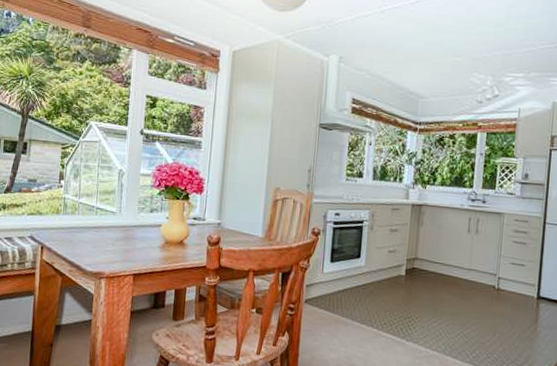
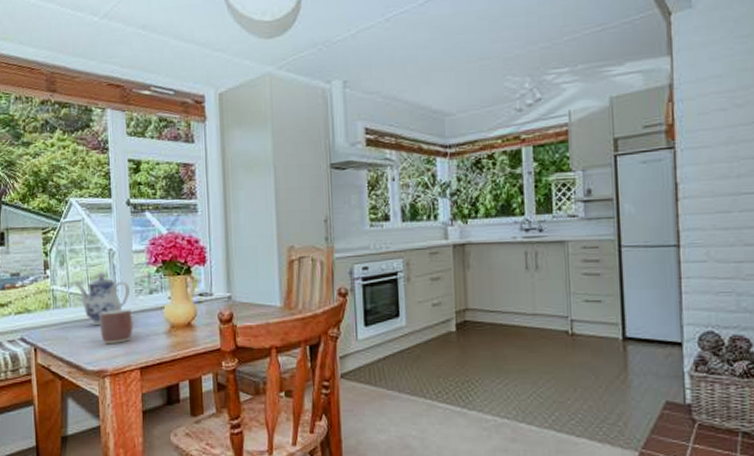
teapot: none [85,188,134,234] -> present [75,272,131,326]
mug: none [102,222,133,251] -> present [99,309,134,343]

